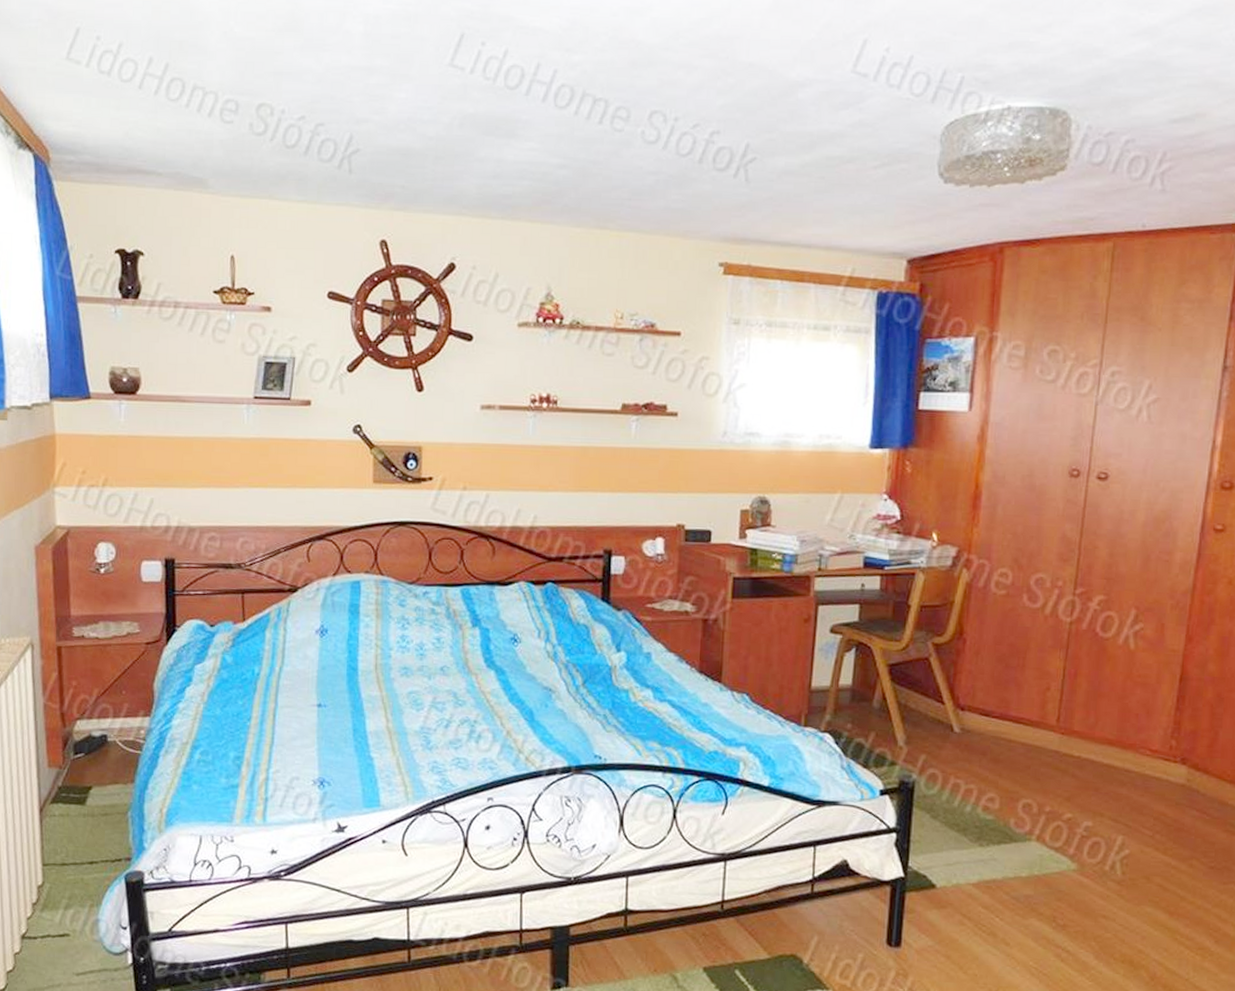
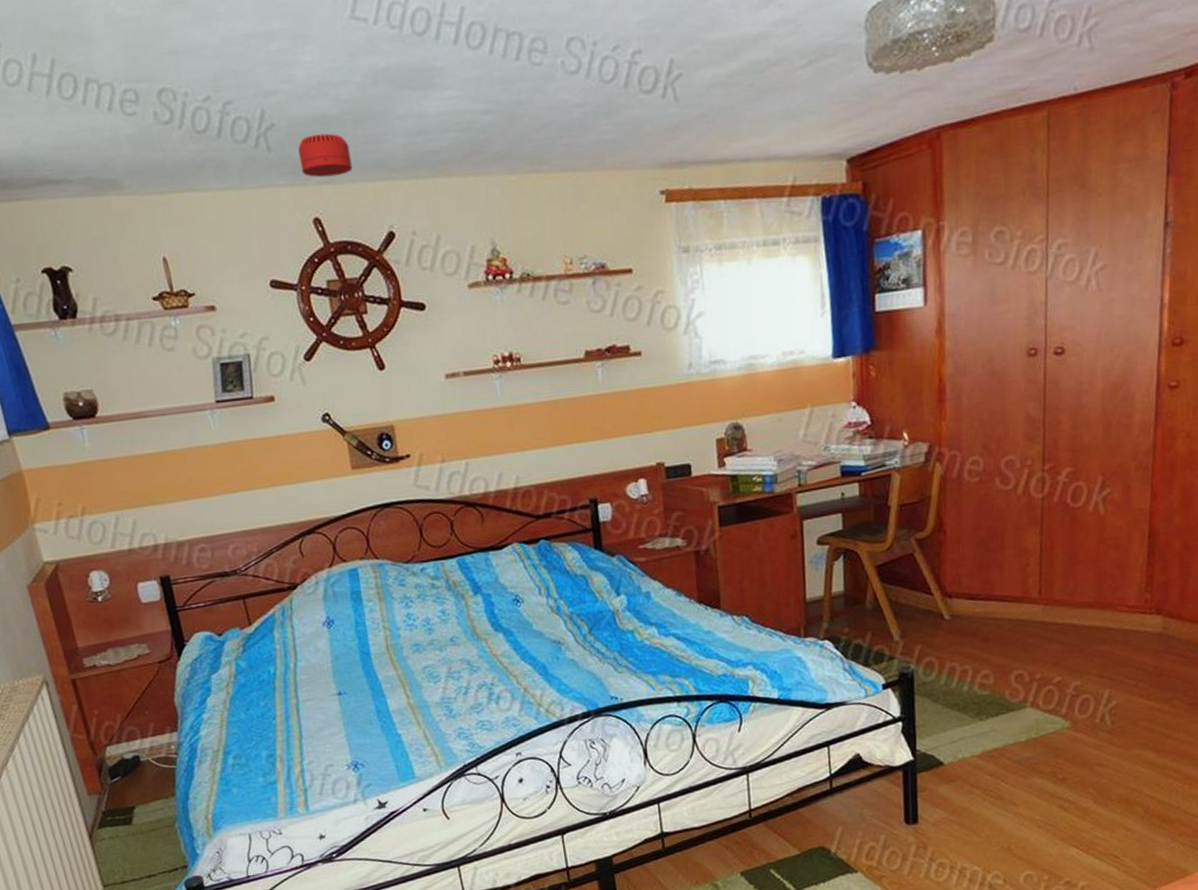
smoke detector: none [377,164,427,205] -> present [298,133,352,178]

